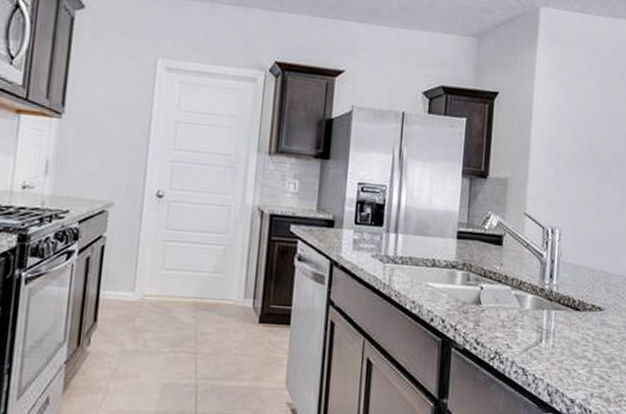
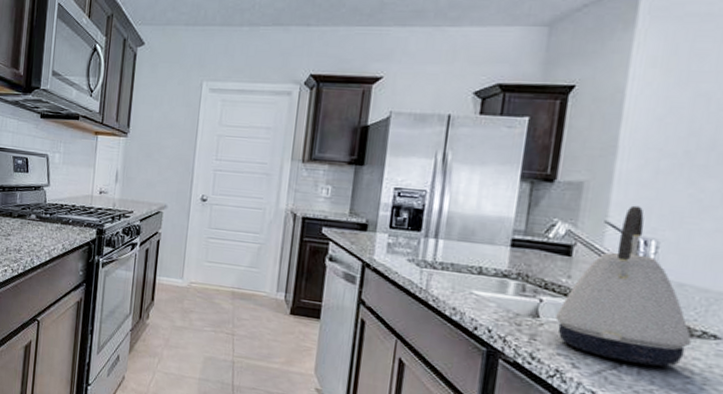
kettle: none [493,199,585,339] -> present [555,205,691,367]

